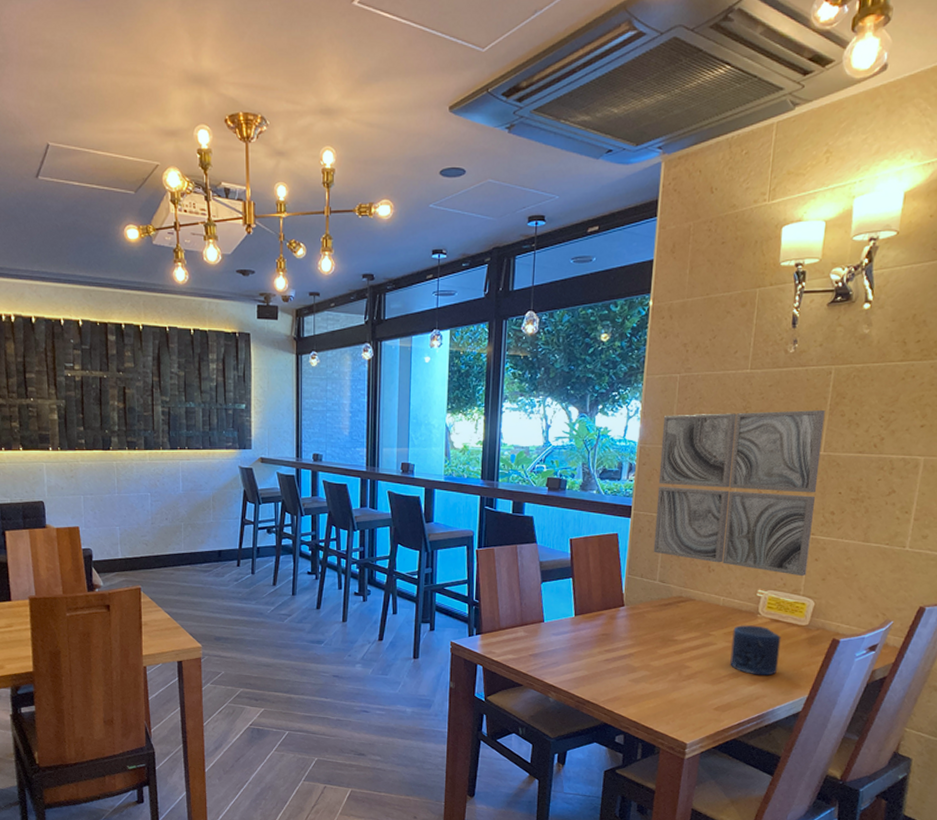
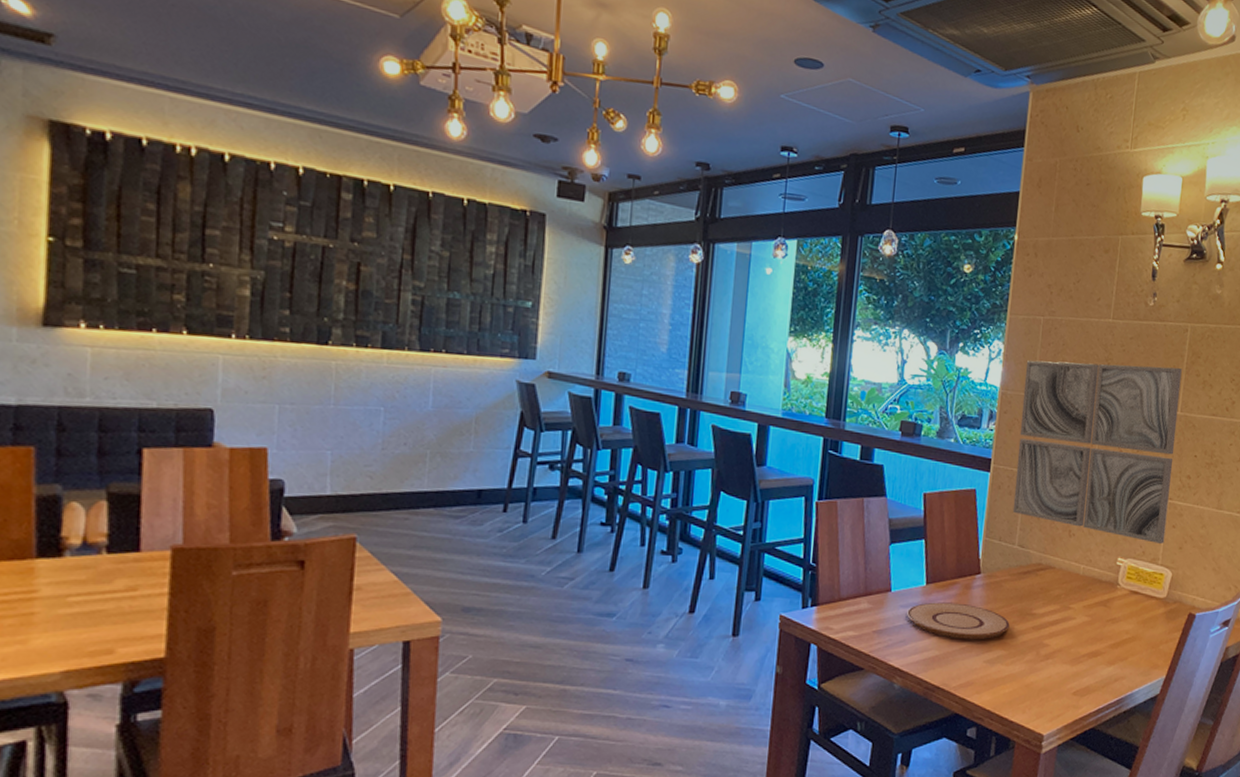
plate: none [559,630,653,662] -> present [907,602,1010,640]
candle: present [730,625,781,676] -> none [1089,597,1140,654]

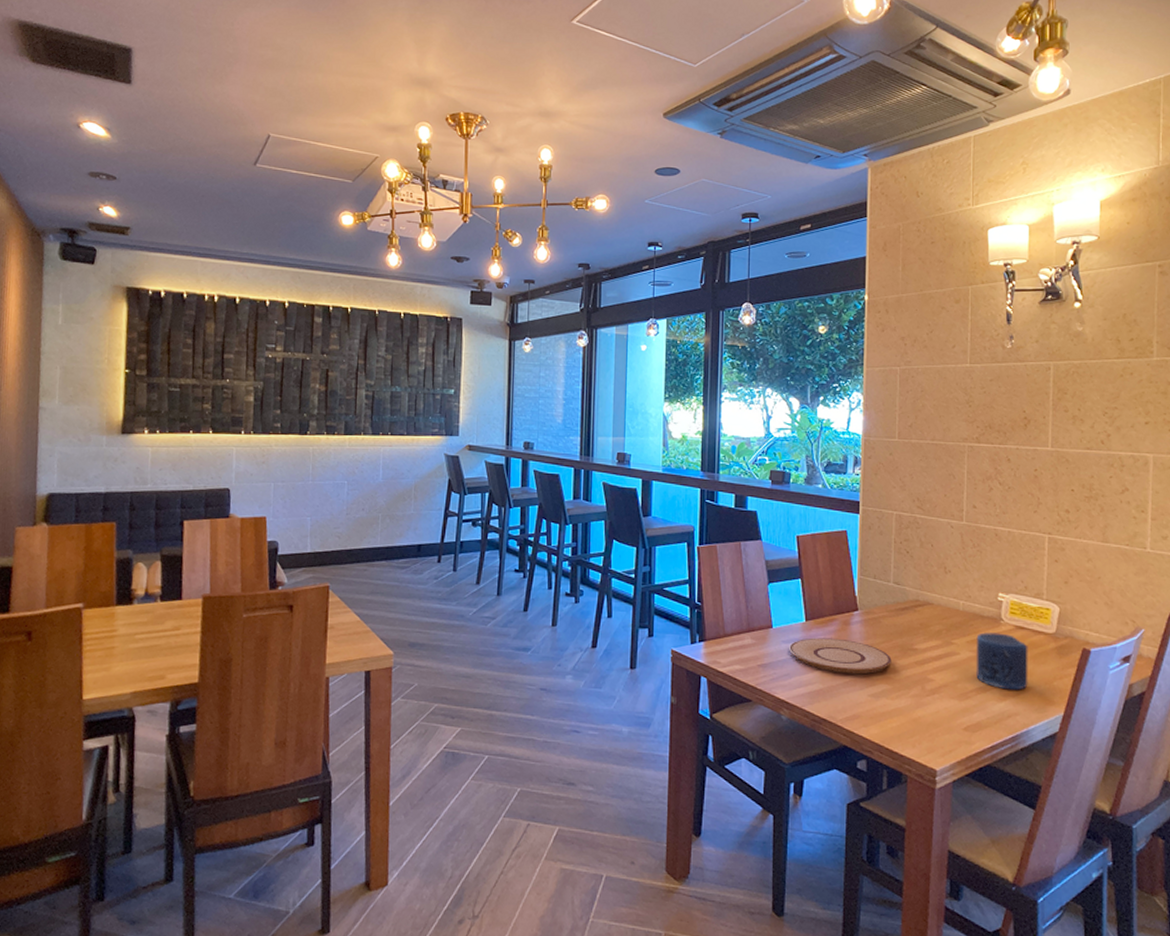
wall art: present [1012,360,1182,545] -> none [885,405,1049,579]
candle: none [1089,597,1140,654] -> present [976,632,1028,690]

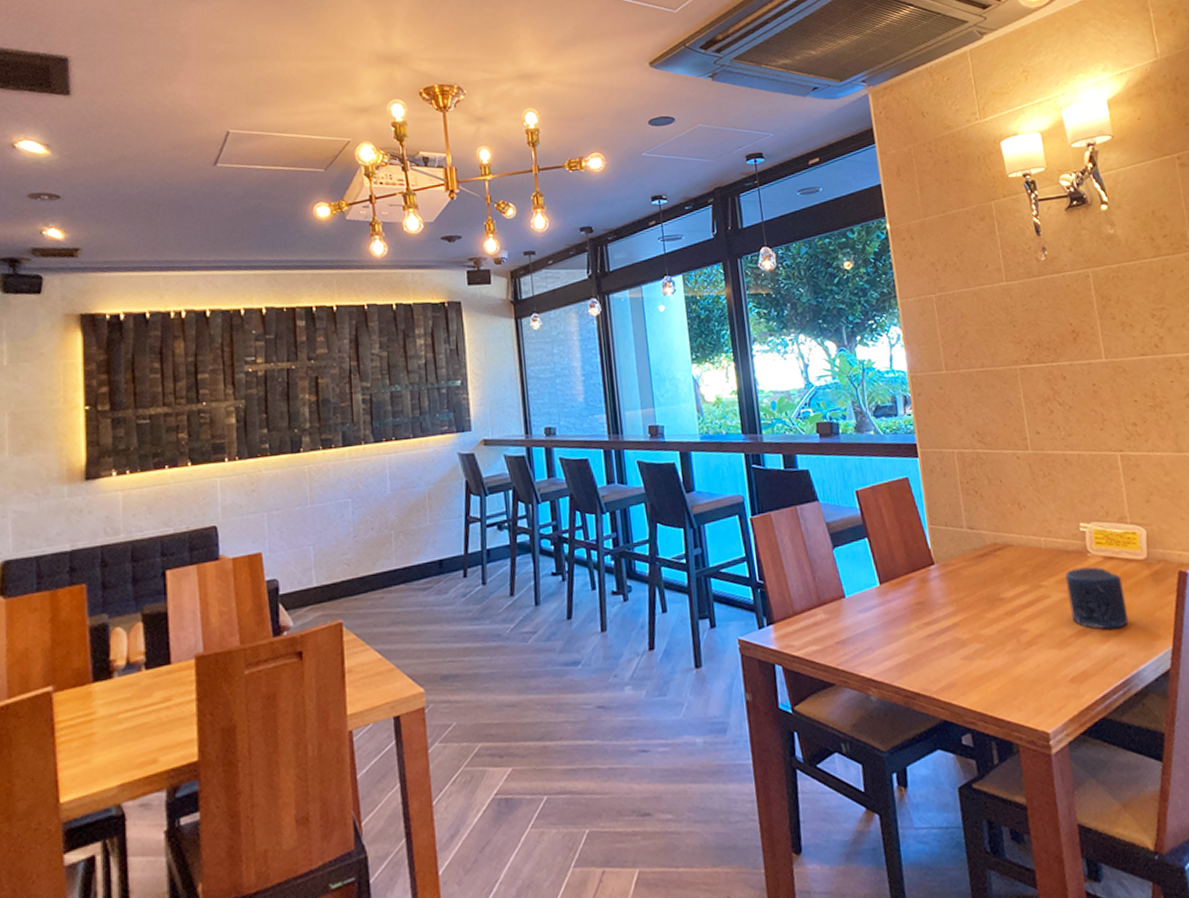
plate: present [789,637,892,675] -> none [866,599,980,638]

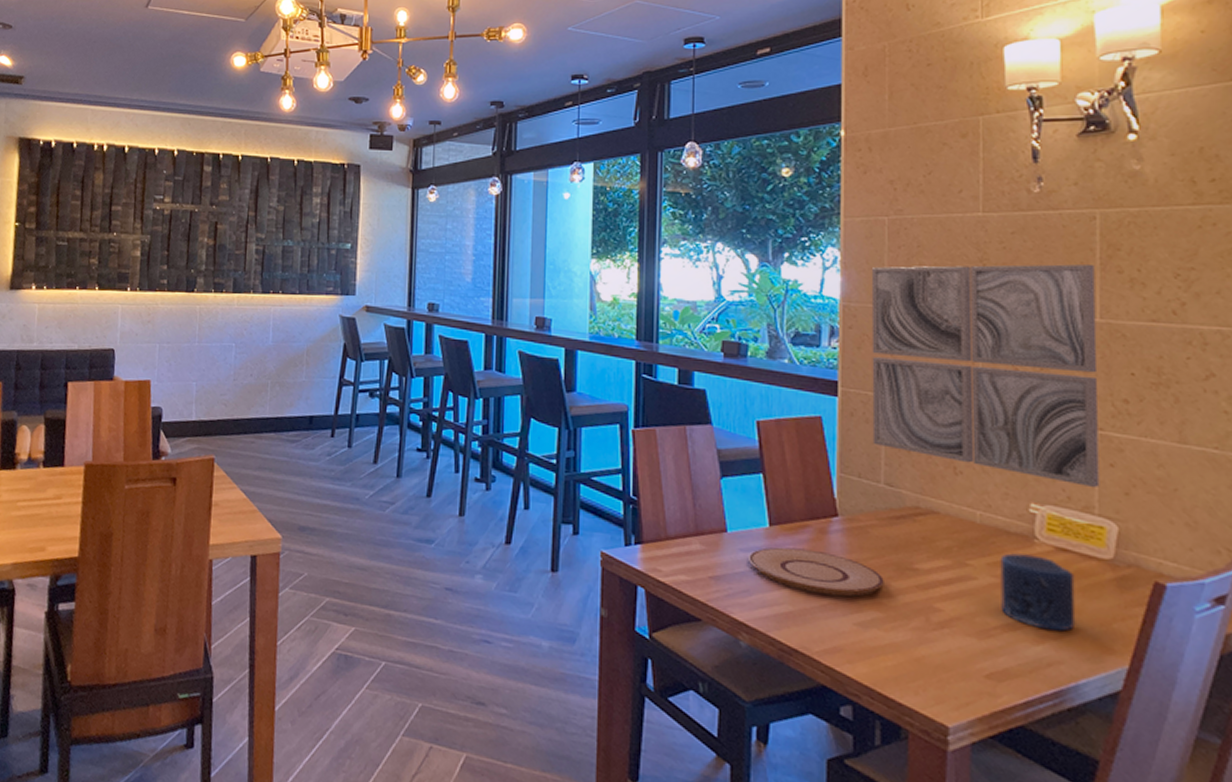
plate: none [866,599,980,638] -> present [749,547,884,597]
wall art: none [928,315,1128,501] -> present [871,264,1100,488]

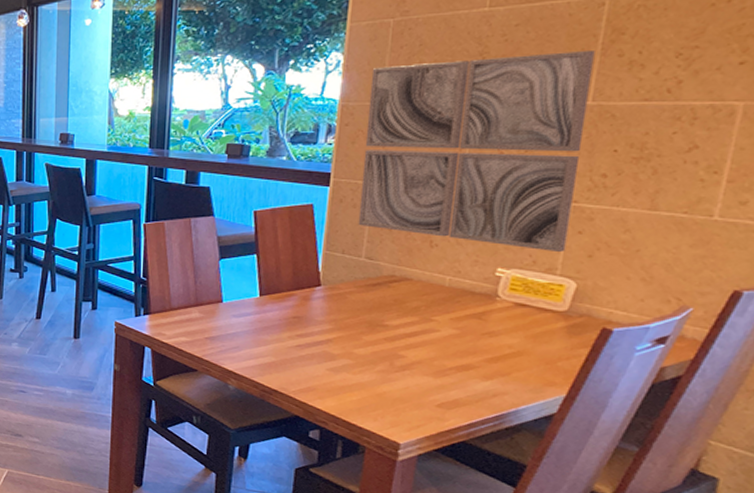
plate: present [749,547,884,597] -> none [240,312,357,349]
candle: present [1000,553,1076,631] -> none [458,309,529,370]

